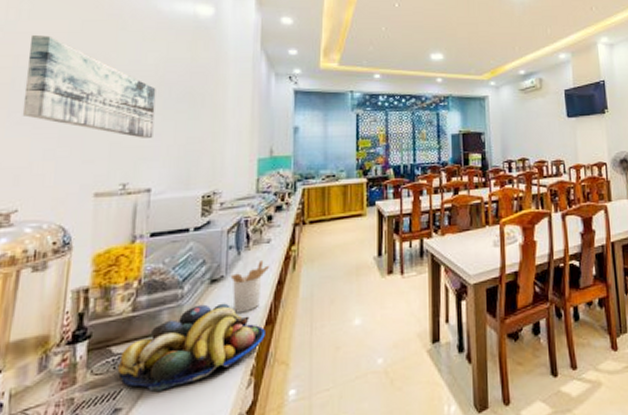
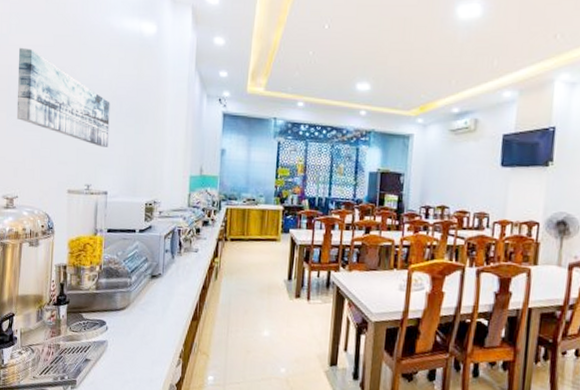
fruit bowl: present [117,303,265,392] -> none [86,293,192,354]
utensil holder: present [230,261,270,313] -> none [166,266,197,307]

